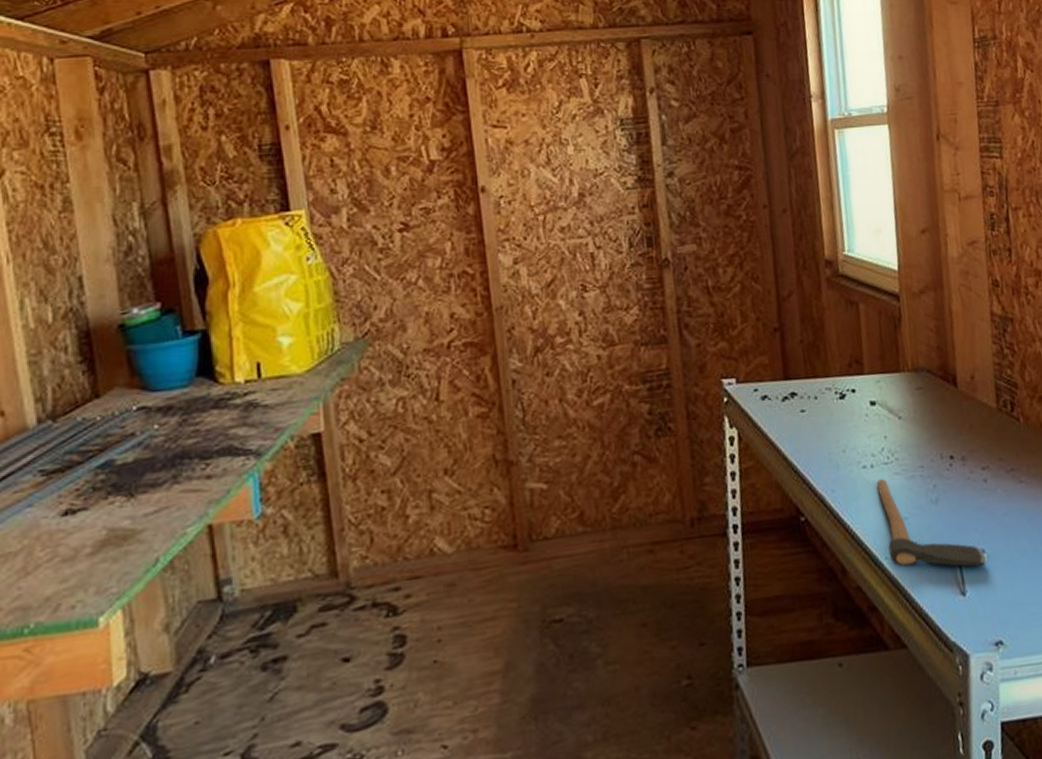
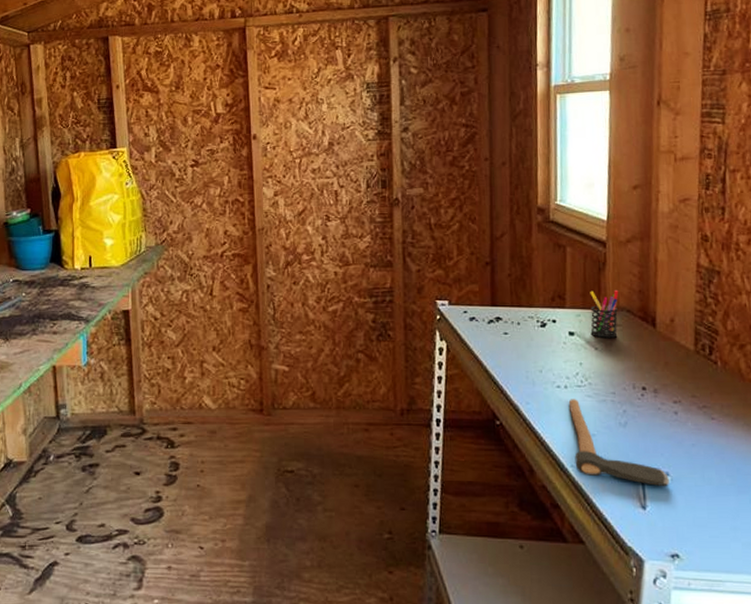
pen holder: none [888,348,920,405] -> present [590,289,618,339]

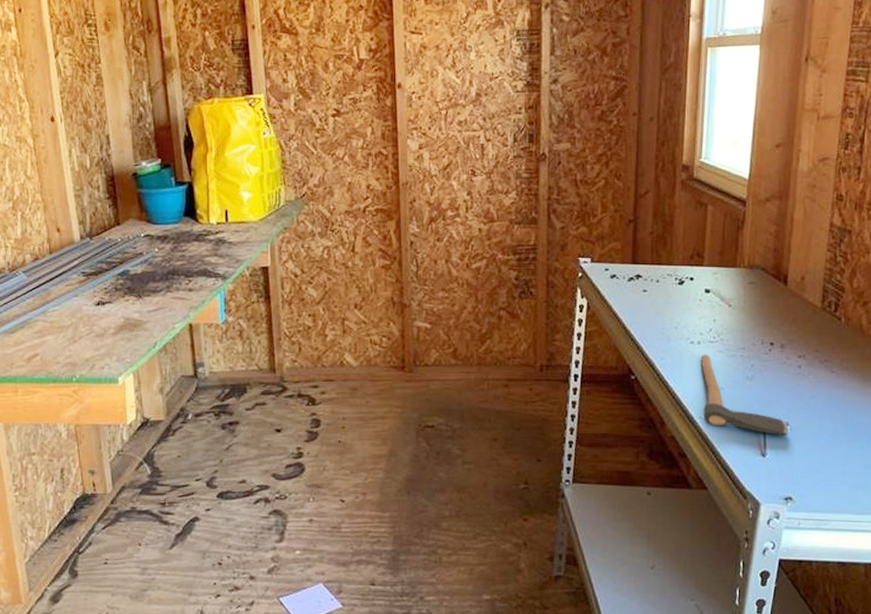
pen holder: present [590,289,618,339] -> none [725,248,754,296]

